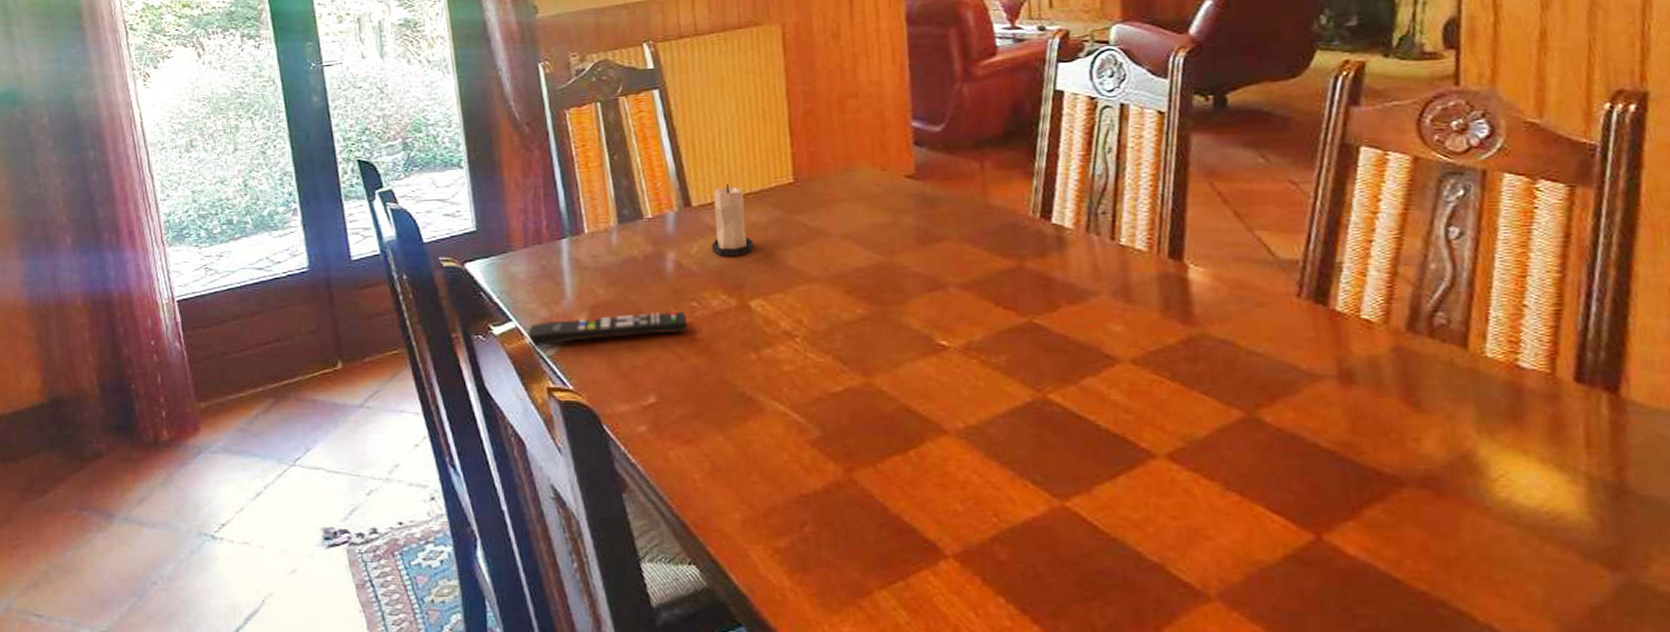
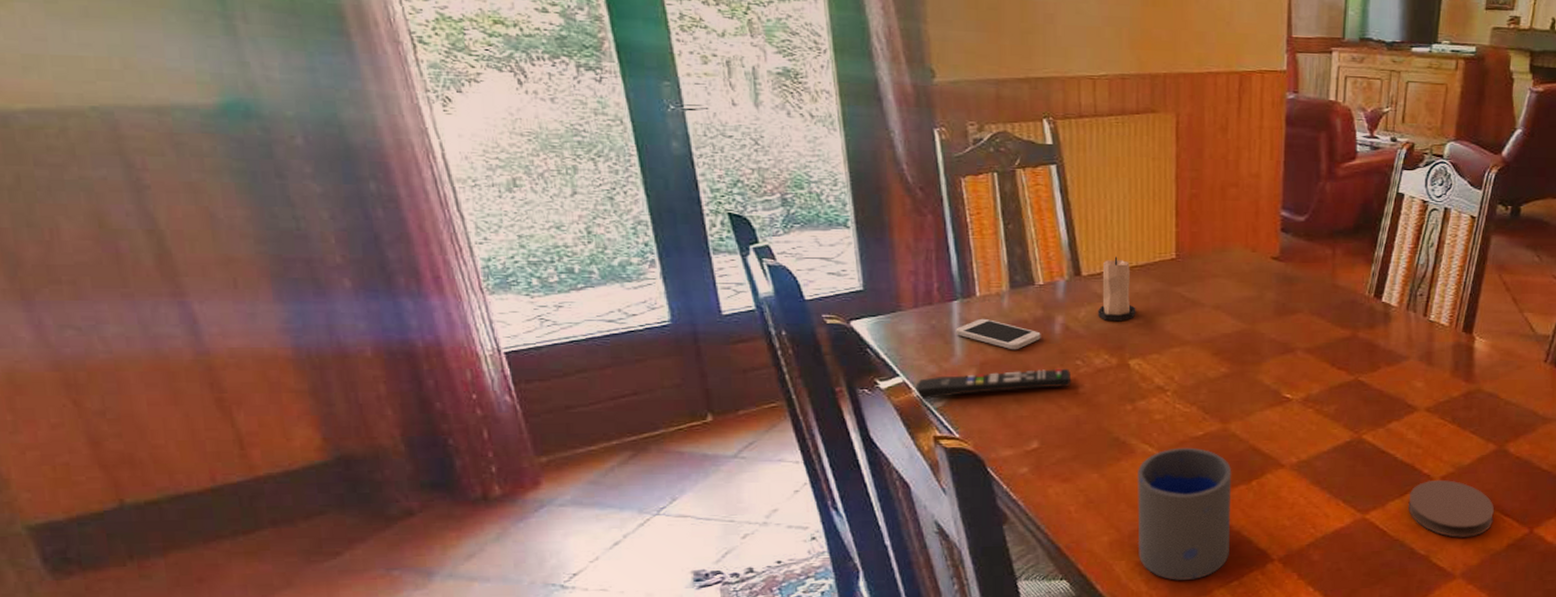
smartphone: none [565,256,653,291] -> present [956,318,1041,350]
cup: none [768,406,889,576] -> present [1136,447,1232,580]
coaster: none [1124,457,1256,541] -> present [1408,479,1495,538]

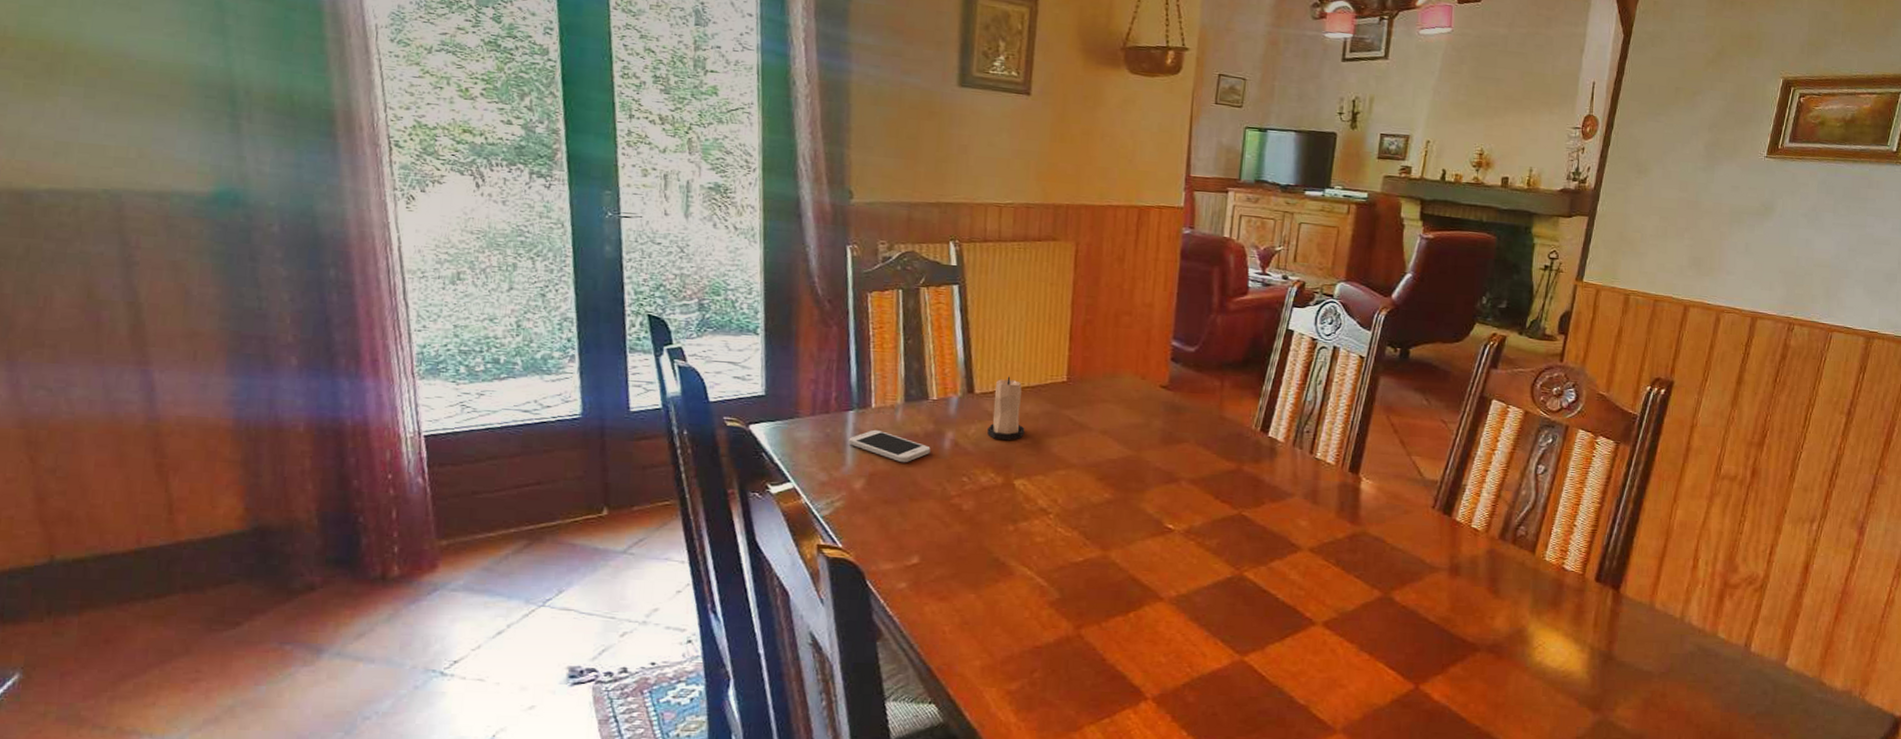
remote control: present [914,368,1072,400] -> none [803,483,957,508]
cup: present [1136,447,1232,580] -> none [1009,572,1110,714]
coaster: present [1408,479,1495,538] -> none [1288,624,1379,689]

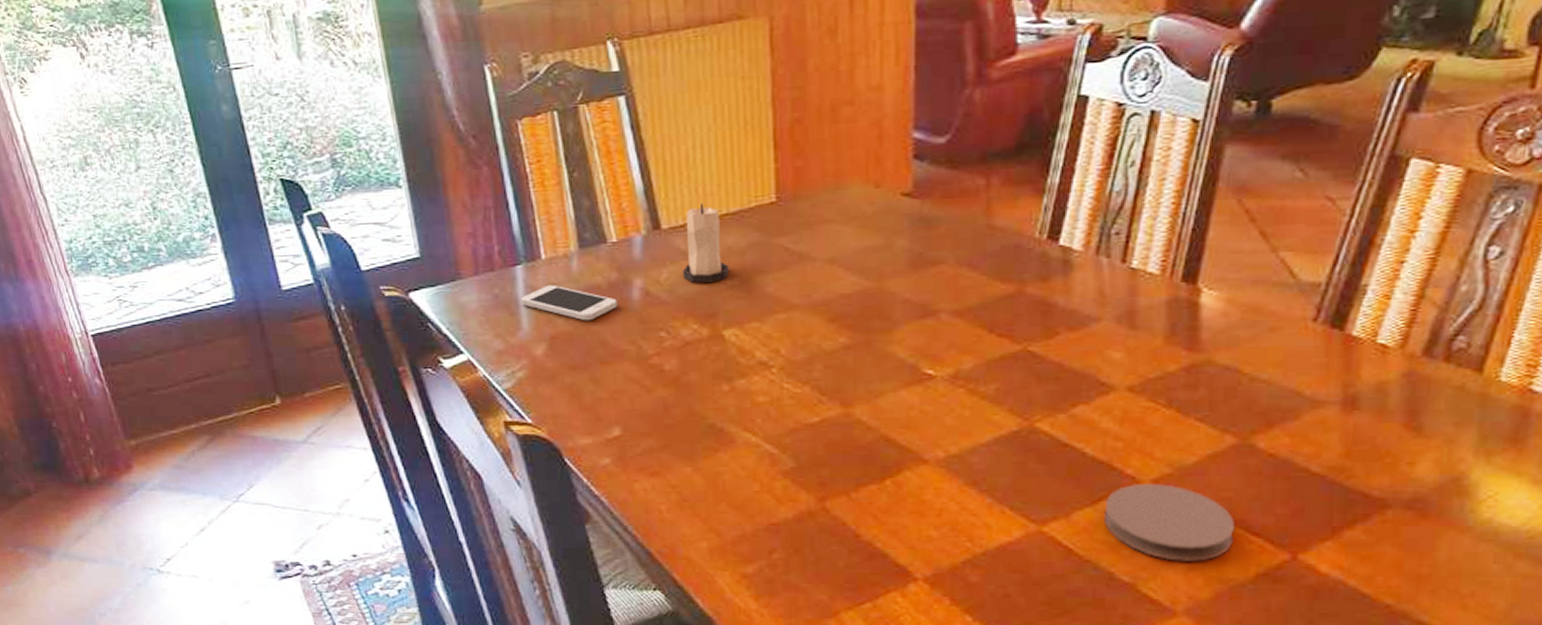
coaster: none [1288,624,1379,689] -> present [1104,483,1236,561]

